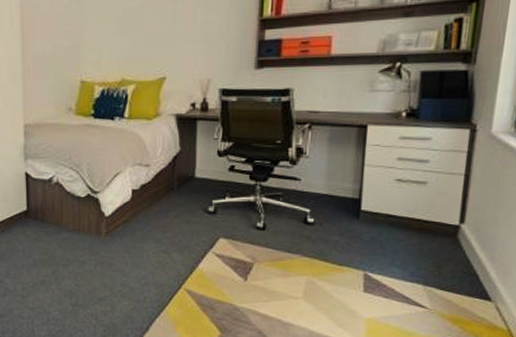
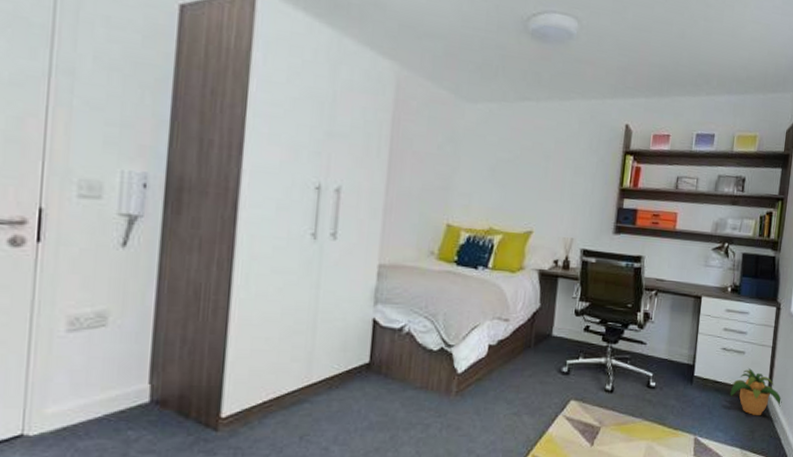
potted plant: none [407,200,480,250] -> present [730,368,782,415]

